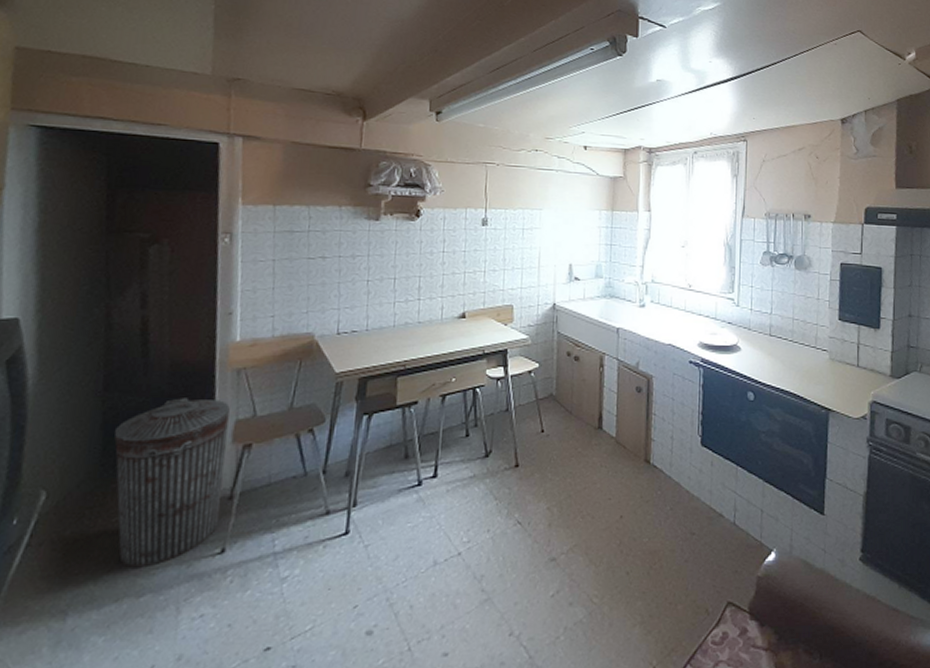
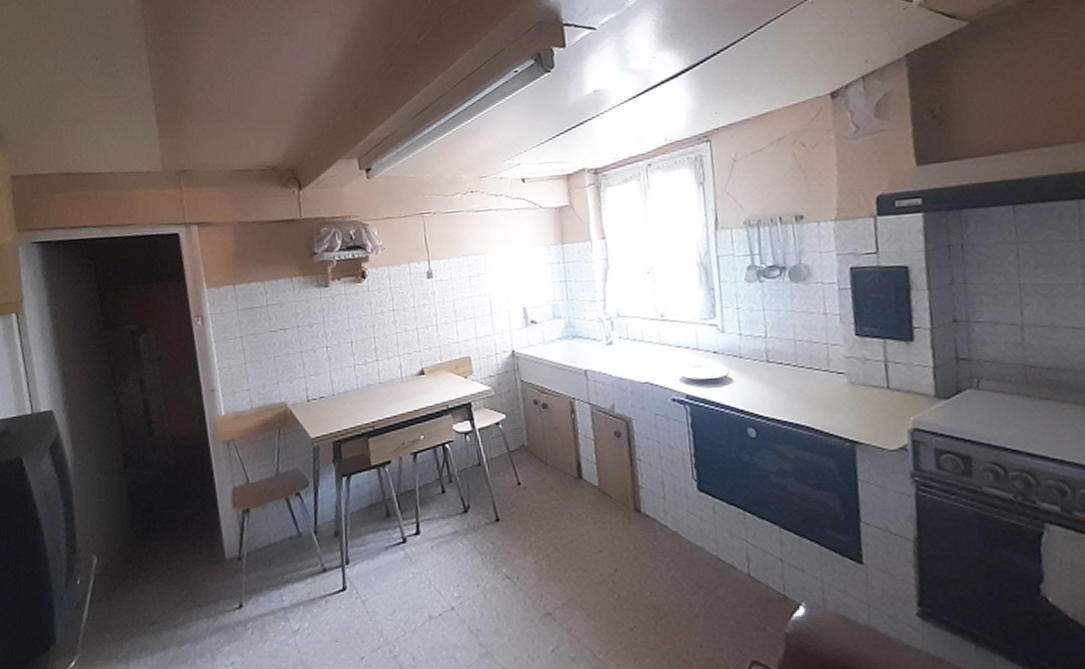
trash can: present [114,398,230,568] -> none [138,470,234,621]

